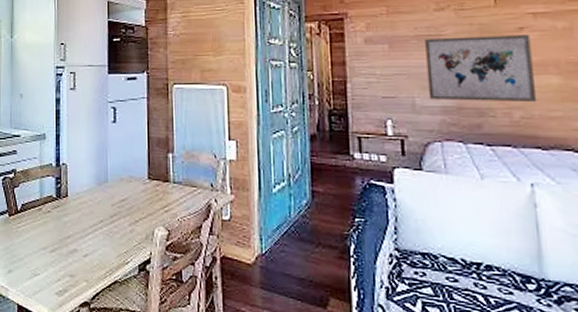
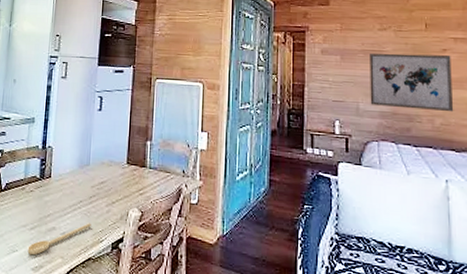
spoon: none [50,244,115,279] -> present [27,223,91,256]

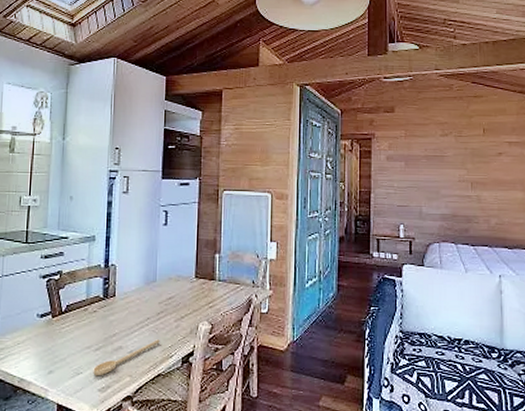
wall art: present [370,53,454,112] -> none [432,158,508,212]

